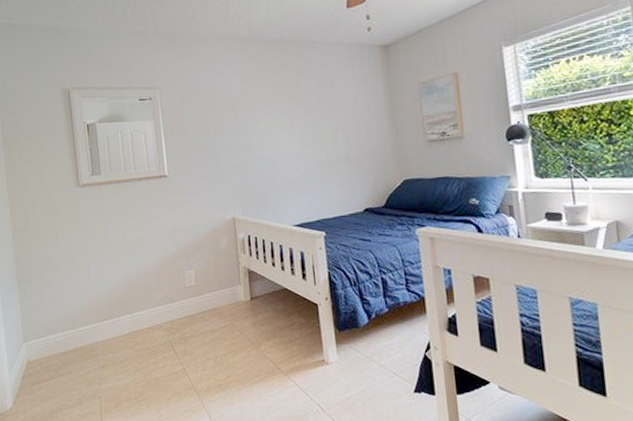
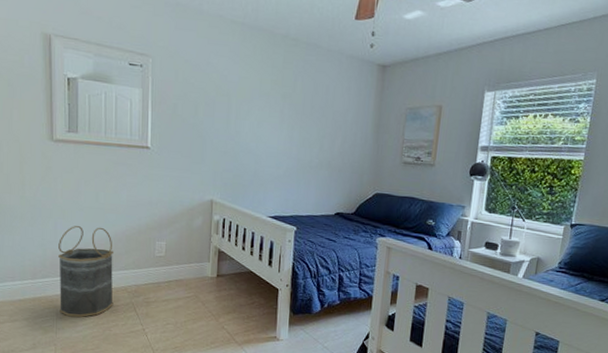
basket: none [93,264,151,365] -> present [58,226,114,318]

